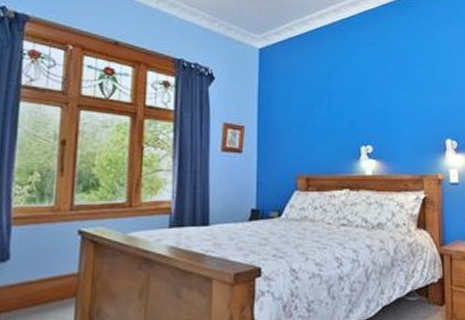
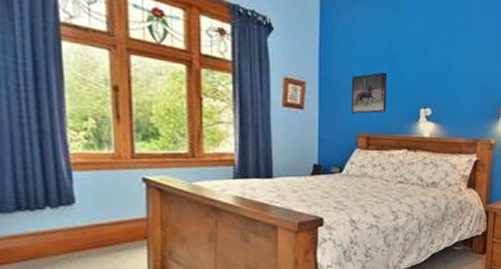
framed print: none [289,112,326,155] -> present [350,72,388,114]

